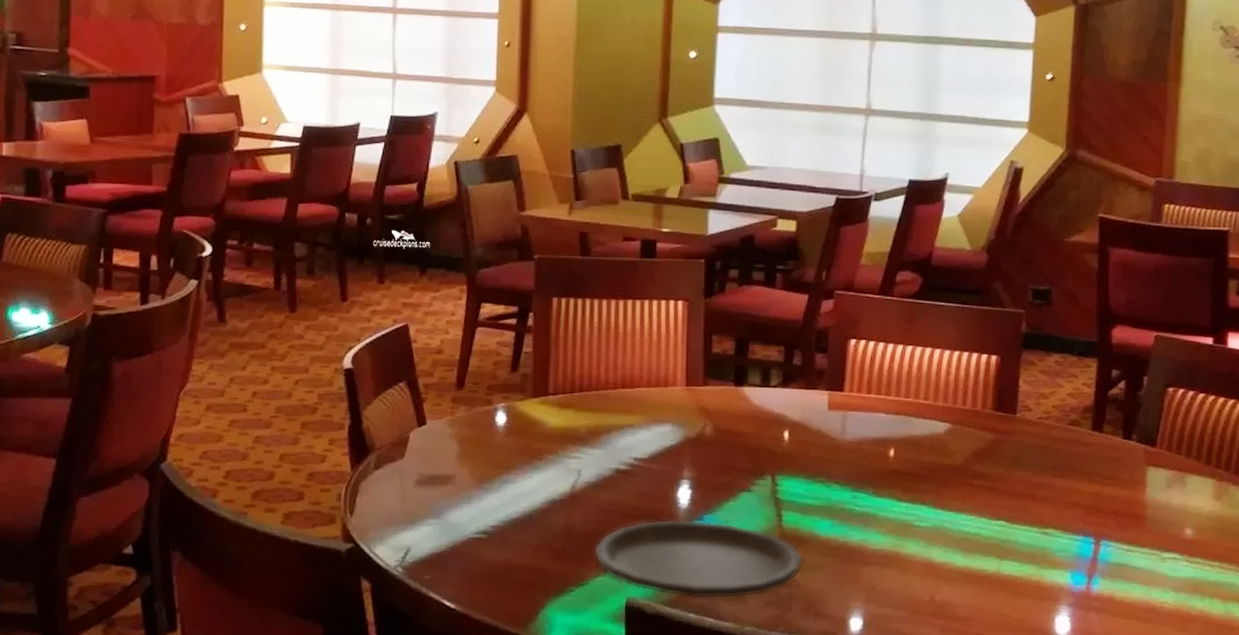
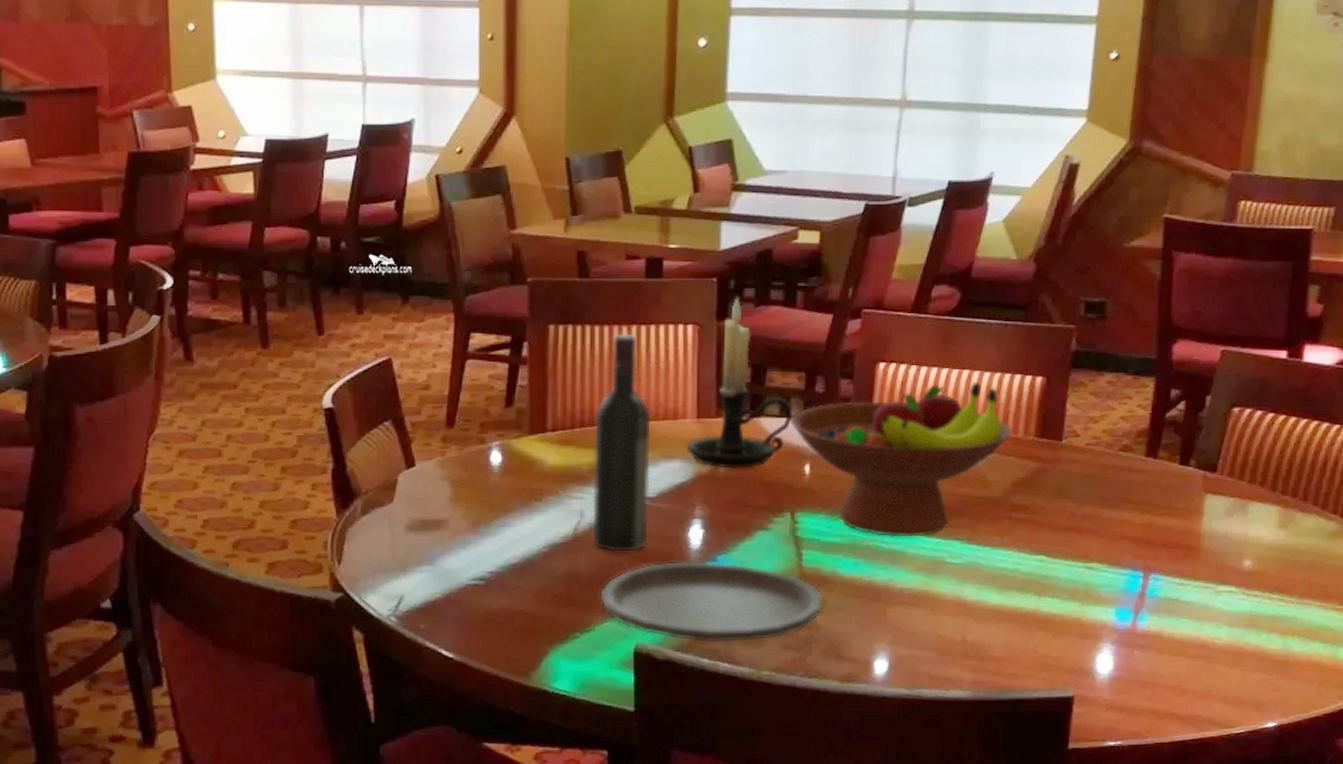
wine bottle: none [587,306,645,511] -> present [591,332,652,553]
candle holder: none [677,277,773,434] -> present [687,297,793,469]
fruit bowl: none [770,358,972,501] -> present [790,381,1013,538]

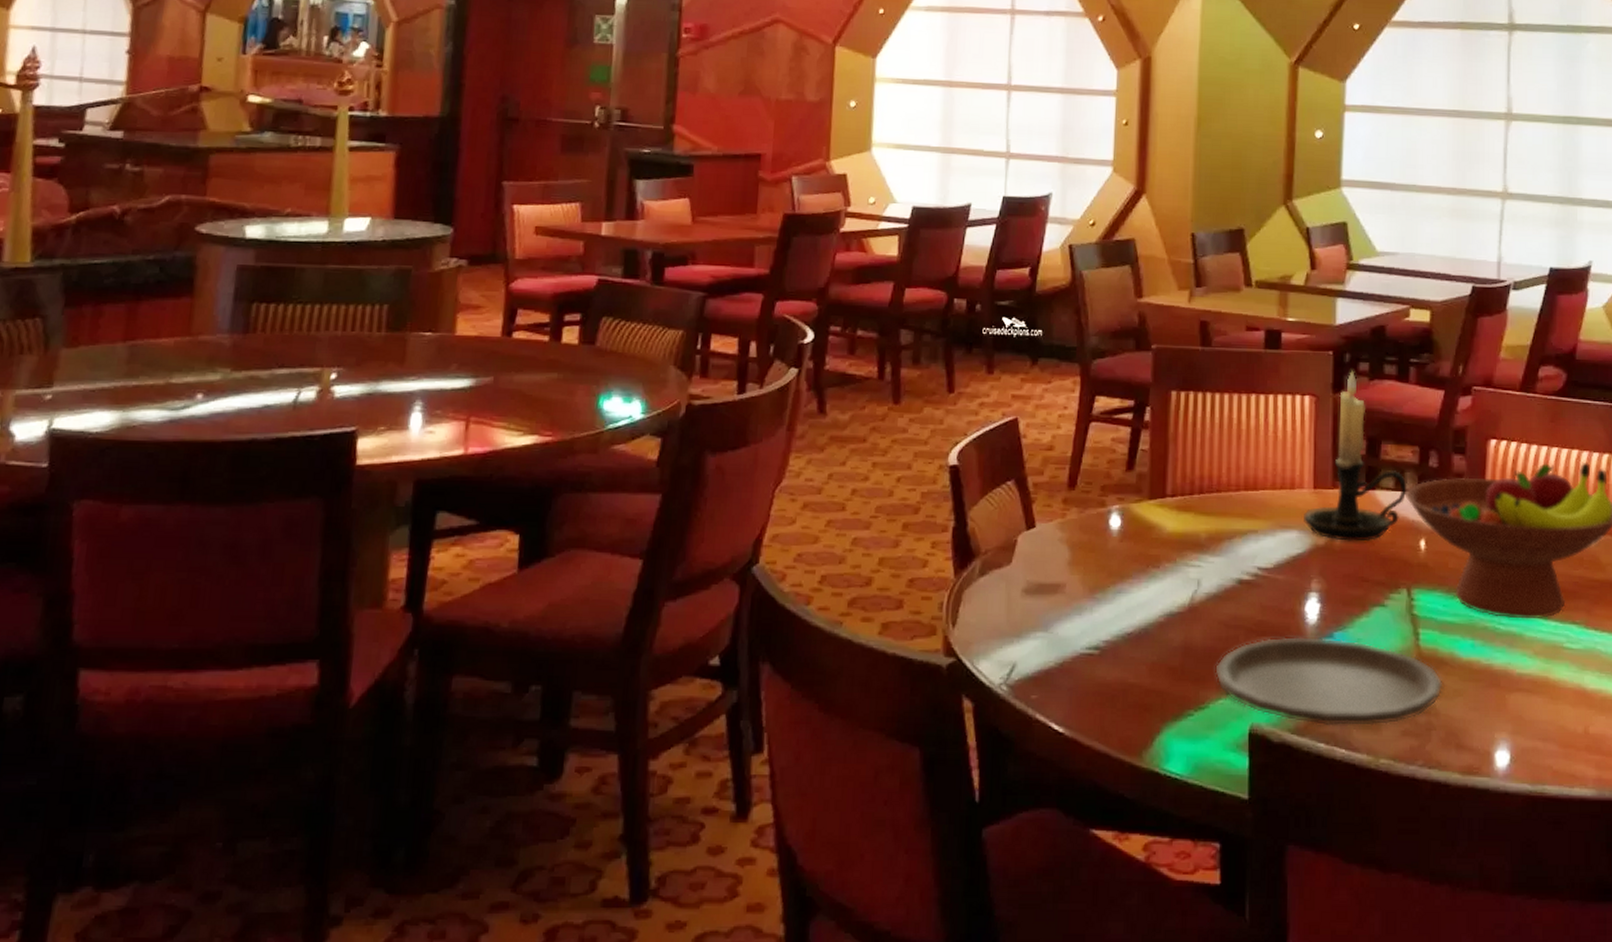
wine bottle: present [591,332,652,553] -> none [1207,400,1270,626]

